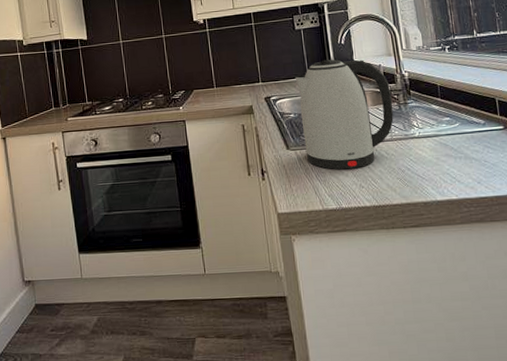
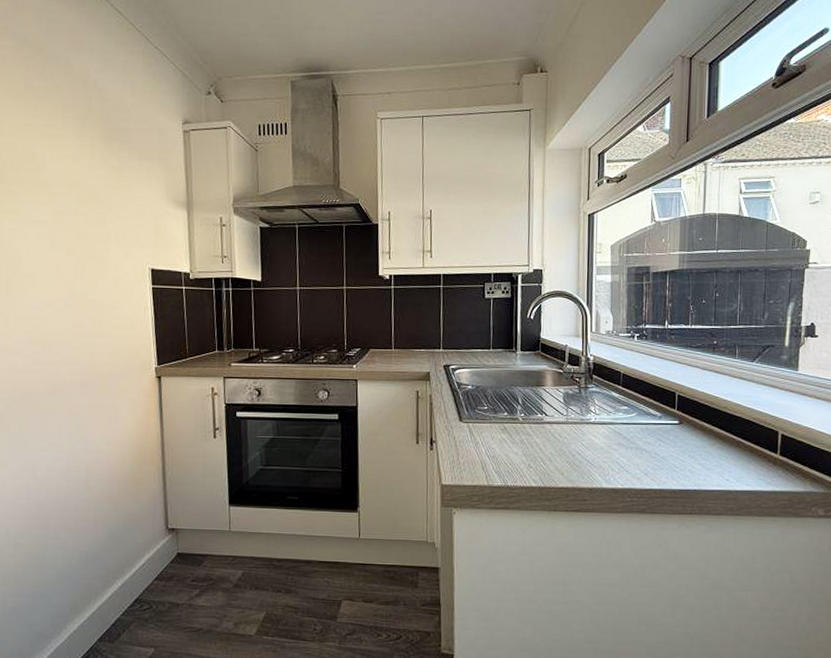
kettle: present [295,59,394,170] -> none [477,333,574,448]

